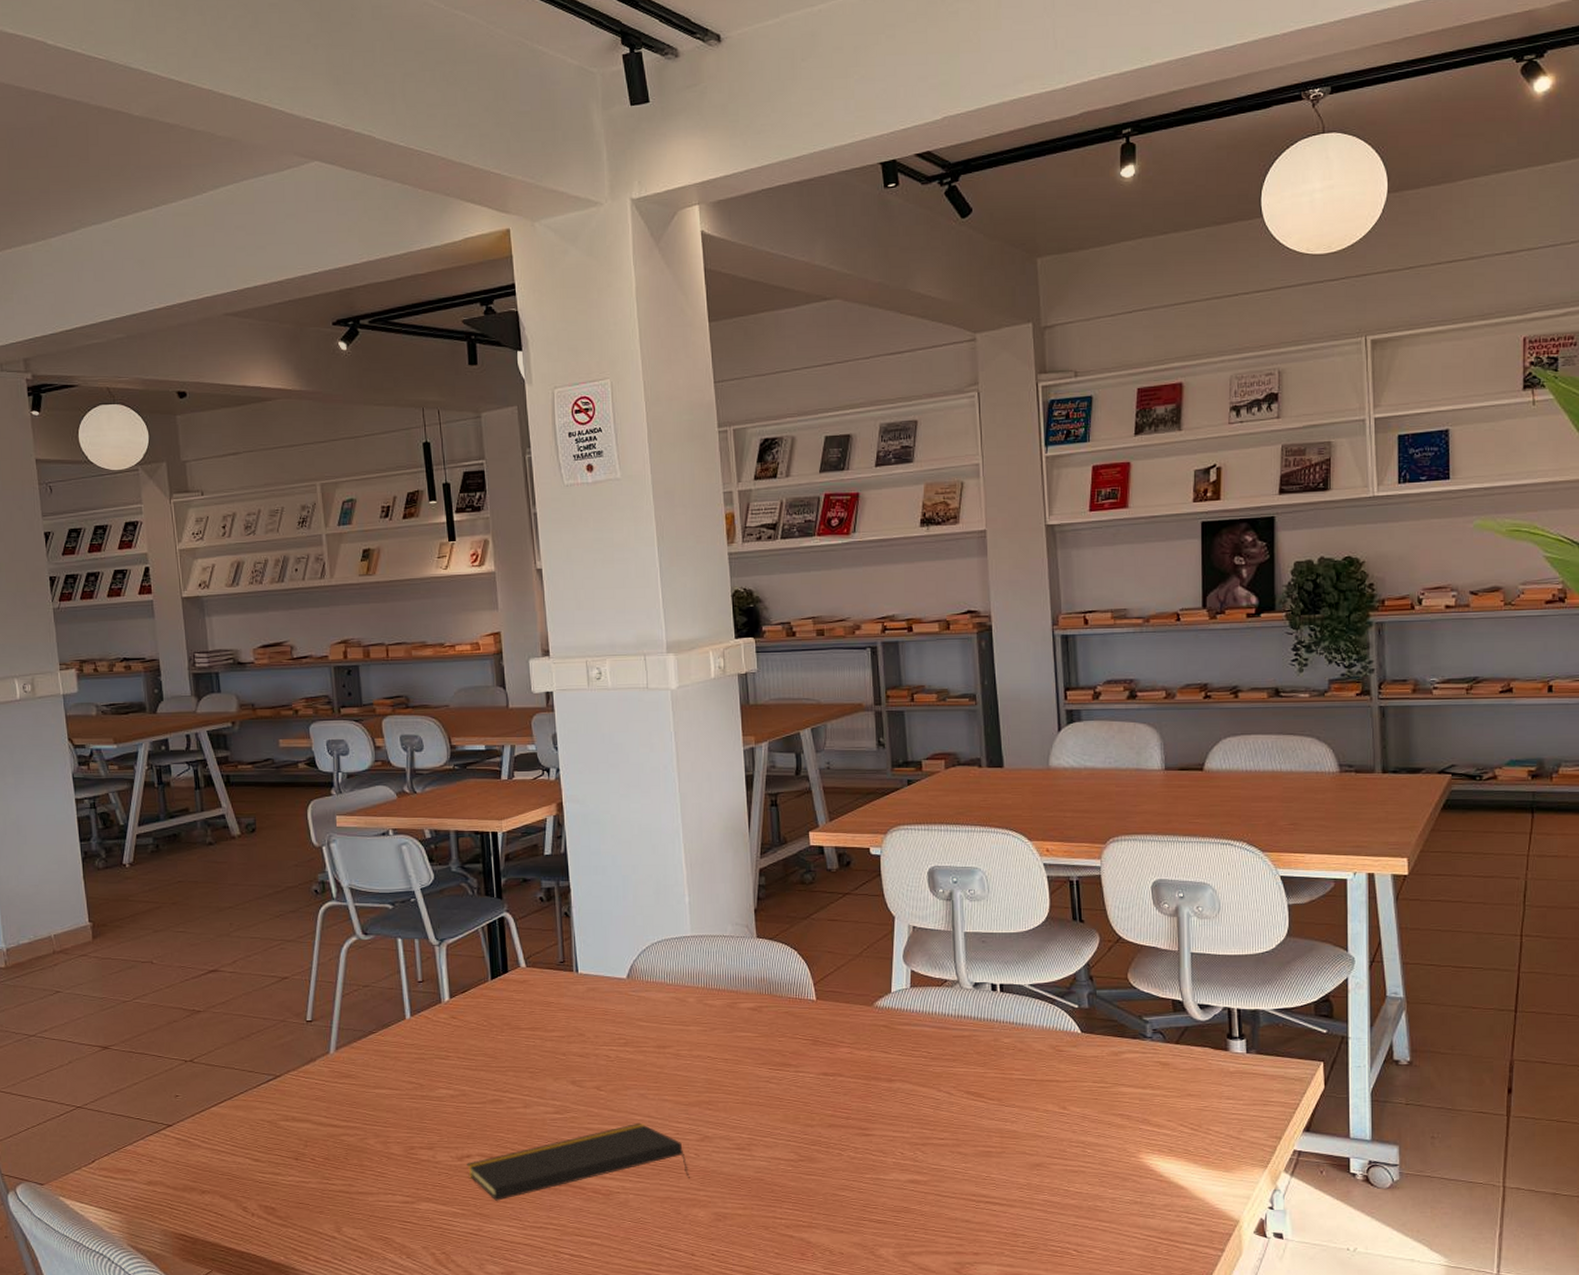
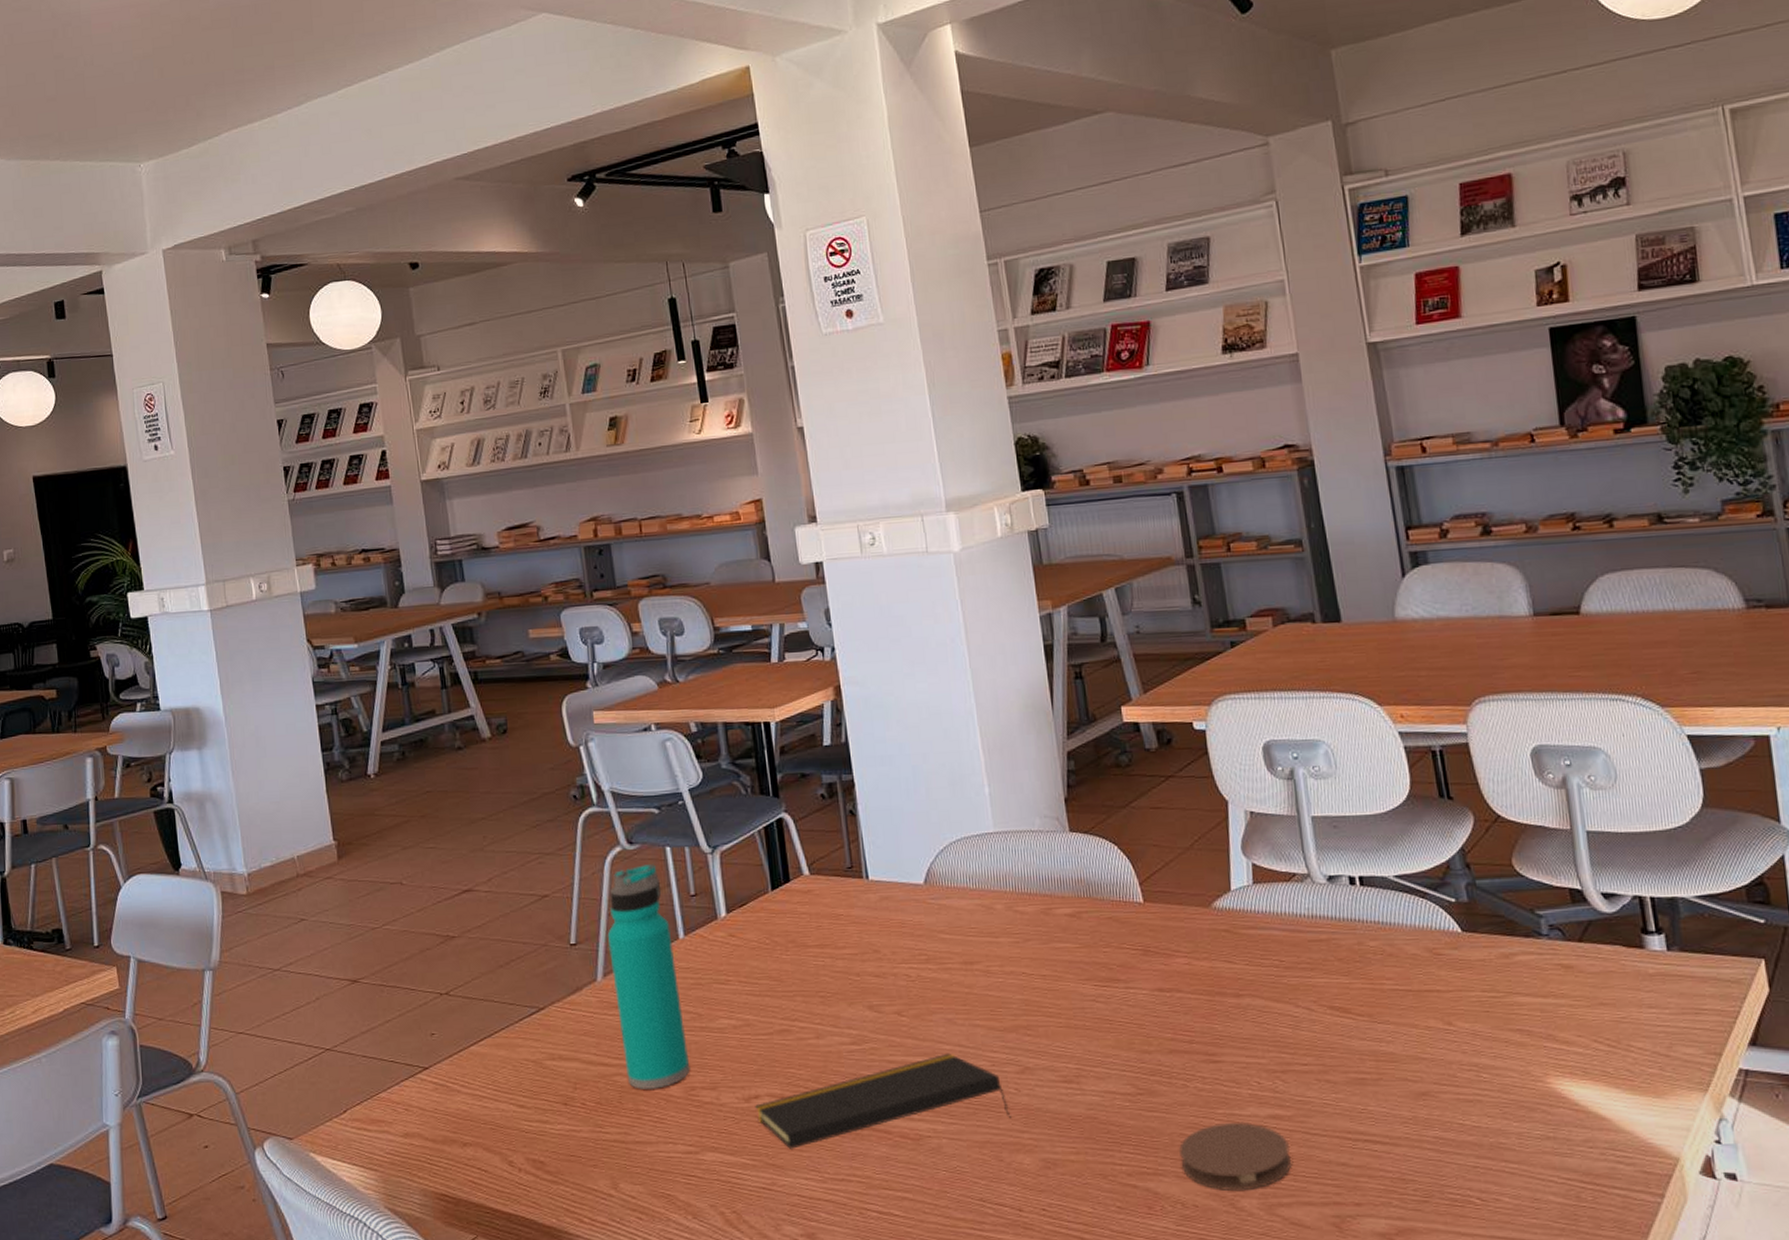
water bottle: none [340,953,411,1149] -> present [607,864,690,1090]
coaster: none [831,1185,923,1241] -> present [1179,1121,1291,1191]

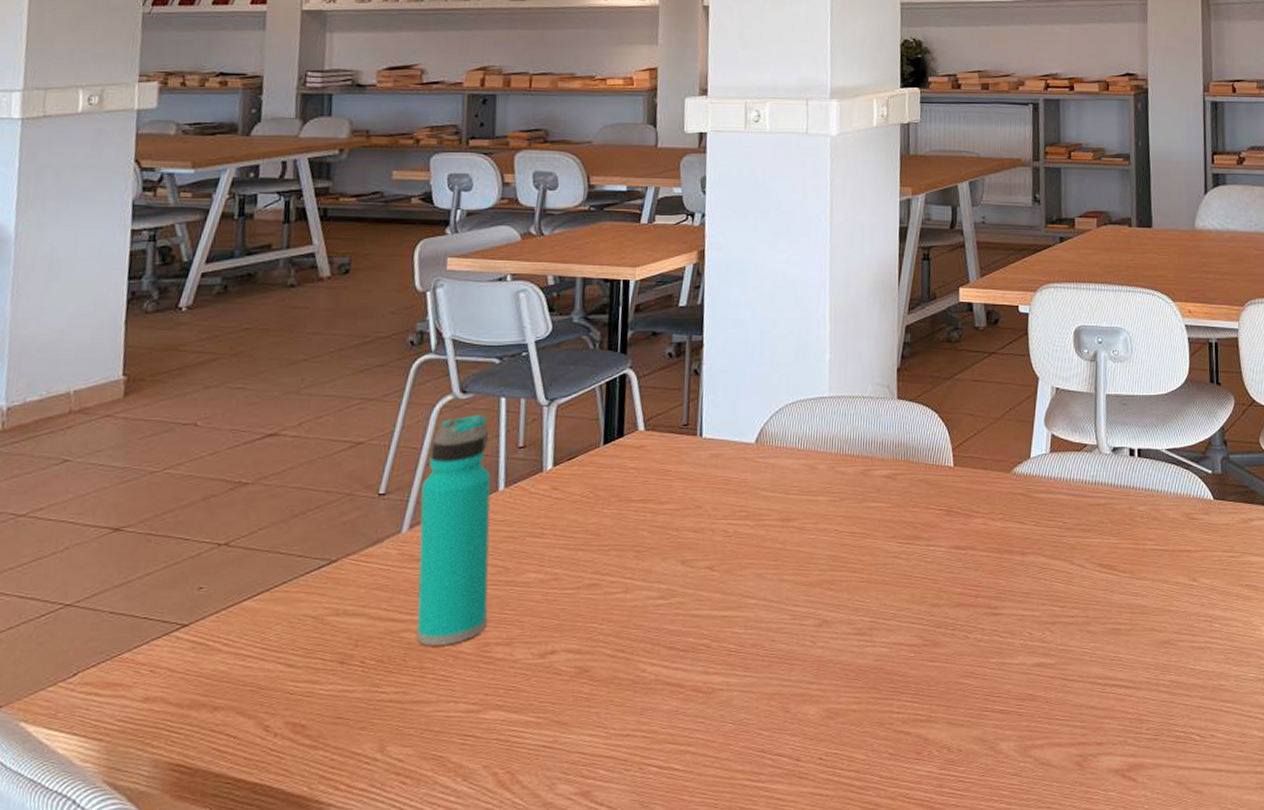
notepad: present [755,1053,1011,1149] -> none [549,607,803,705]
coaster: present [1179,1121,1291,1191] -> none [952,670,1049,735]

